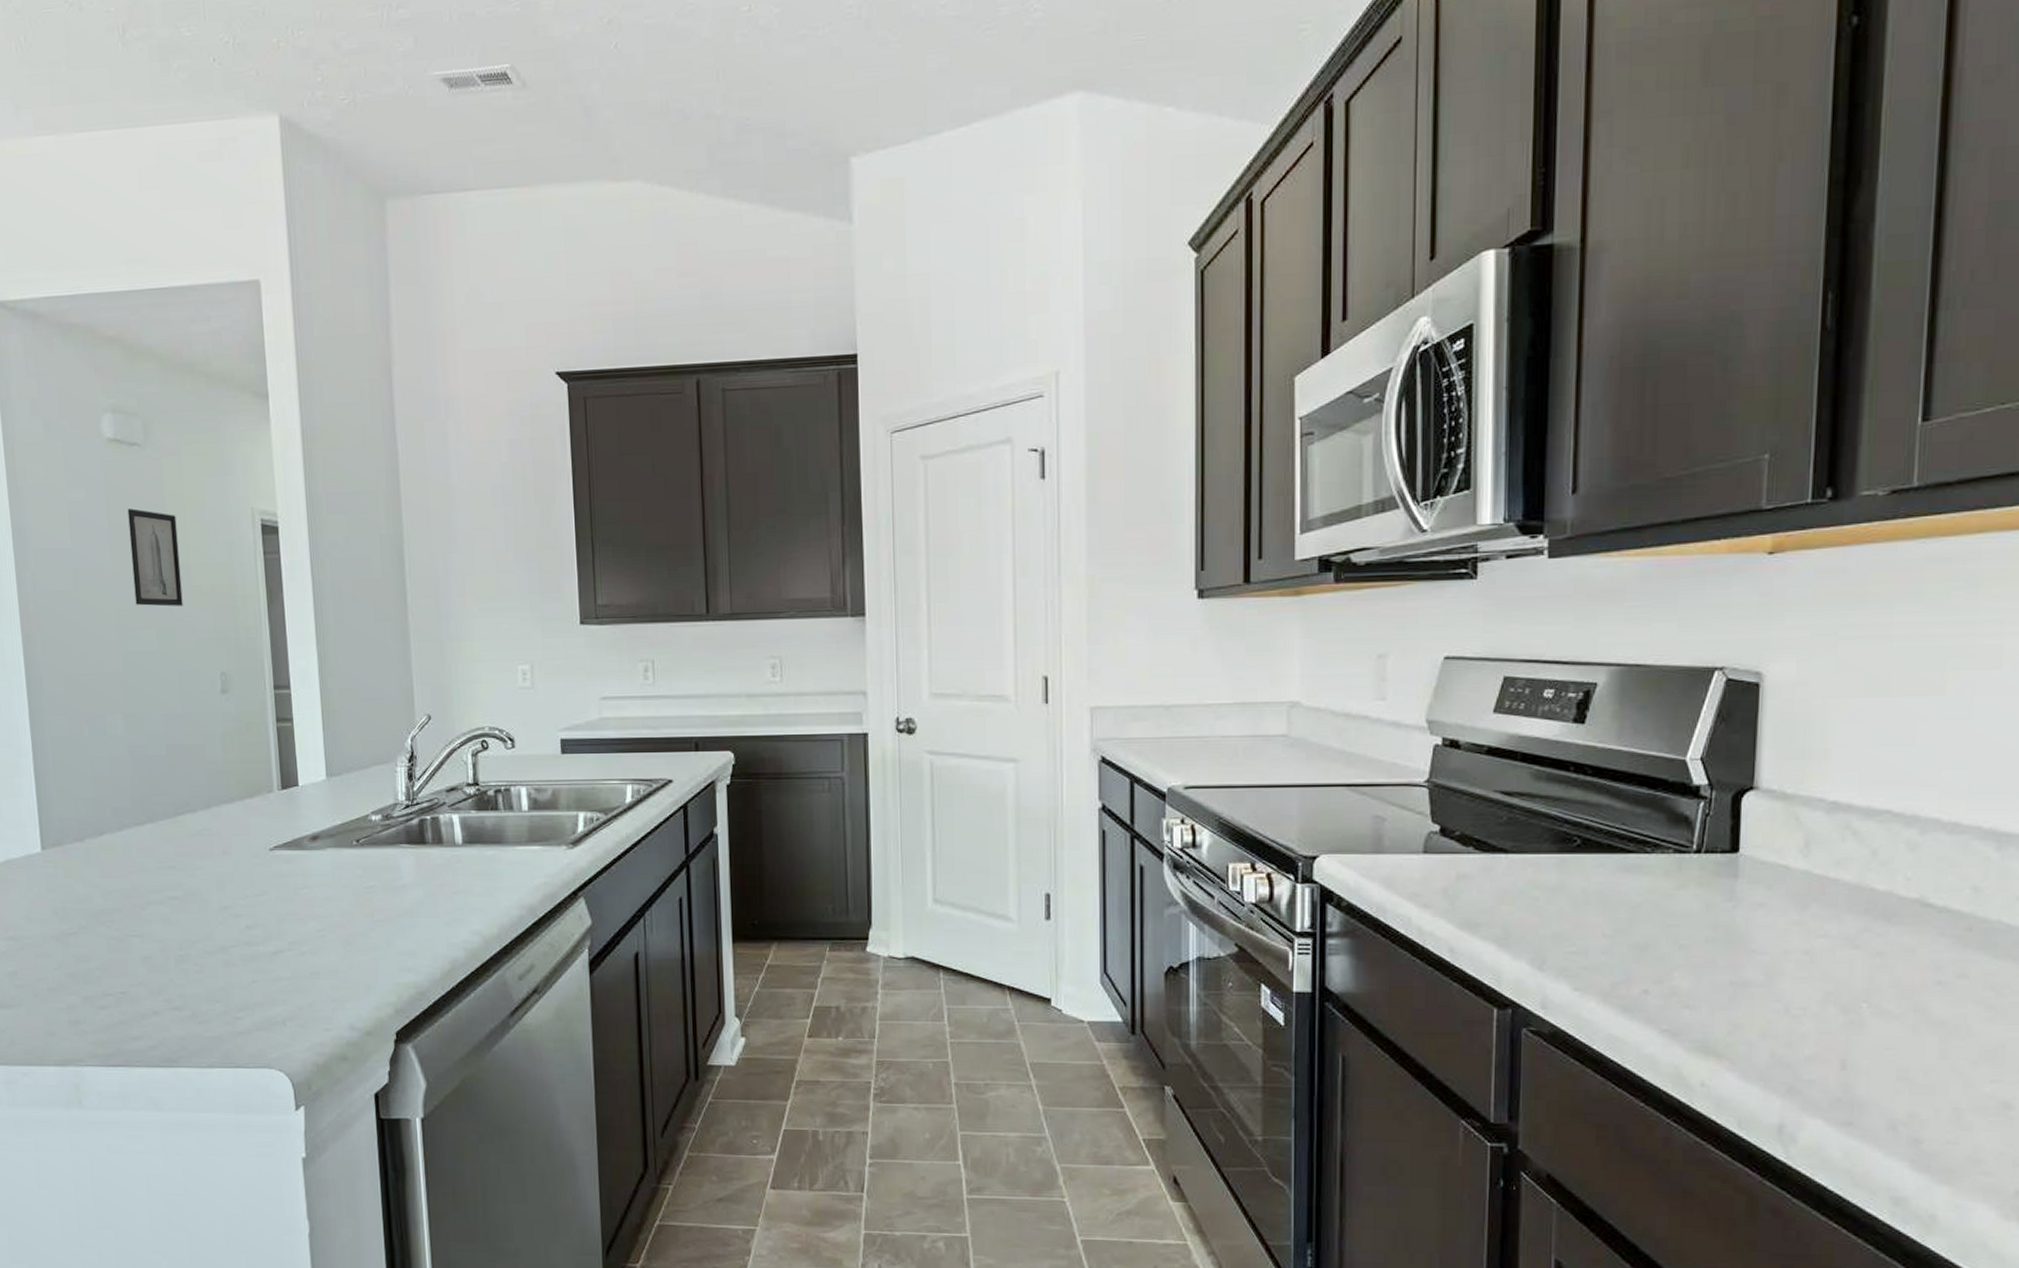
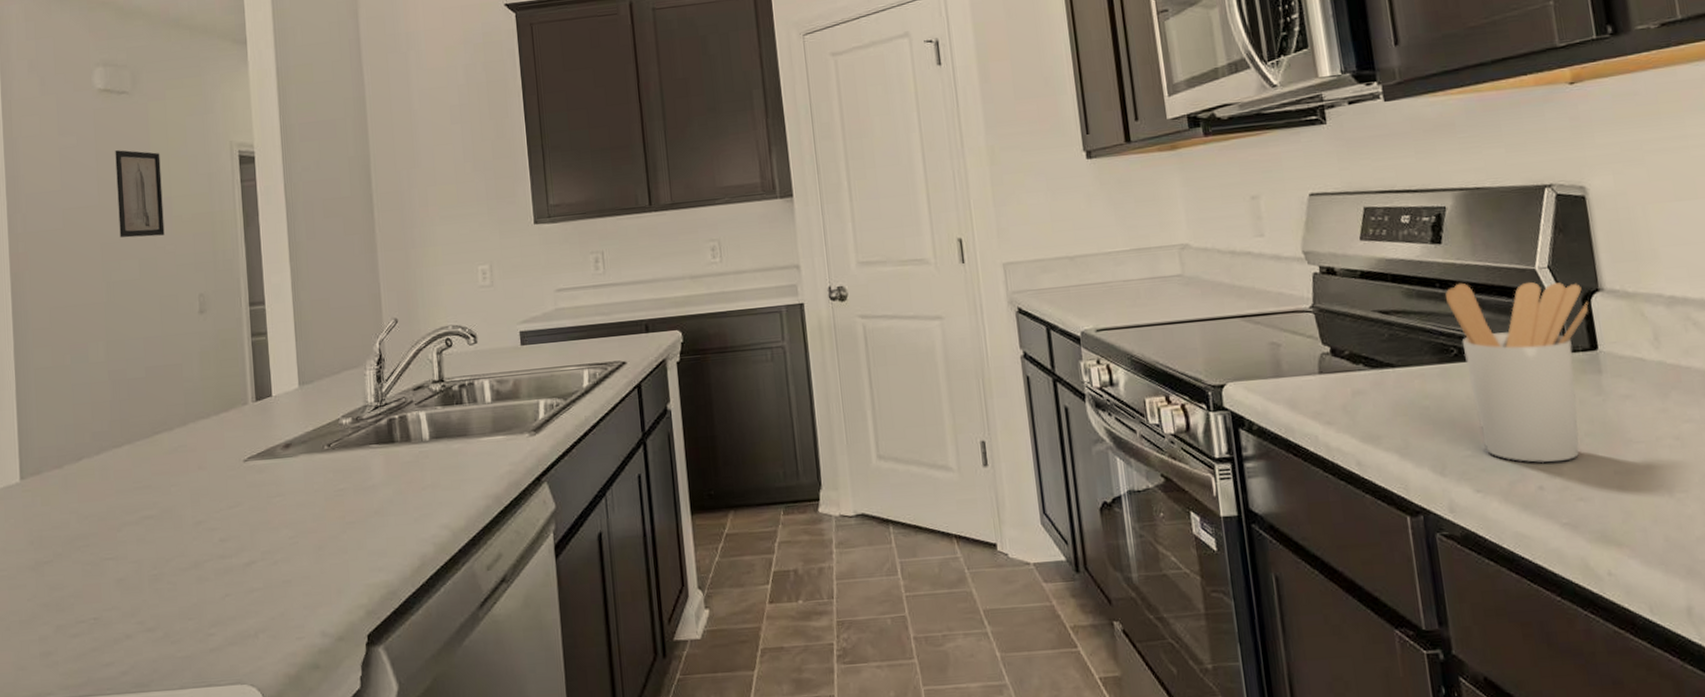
utensil holder: none [1578,768,1738,967] -> present [1445,281,1589,464]

